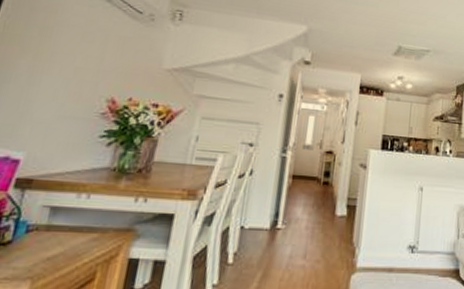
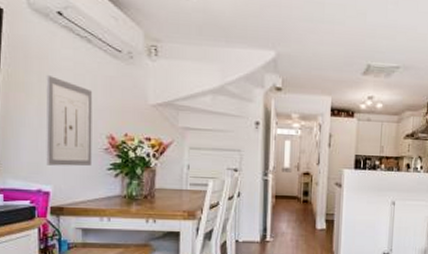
wall art: none [24,29,100,131] -> present [46,74,93,166]

